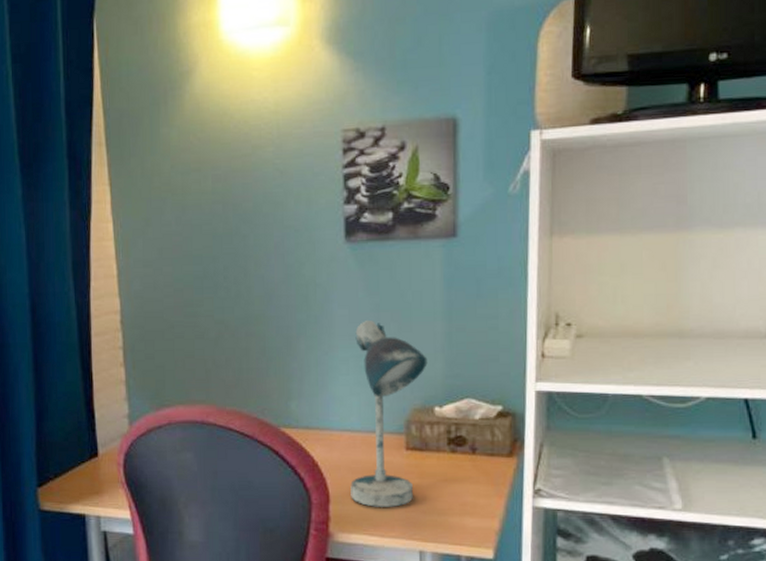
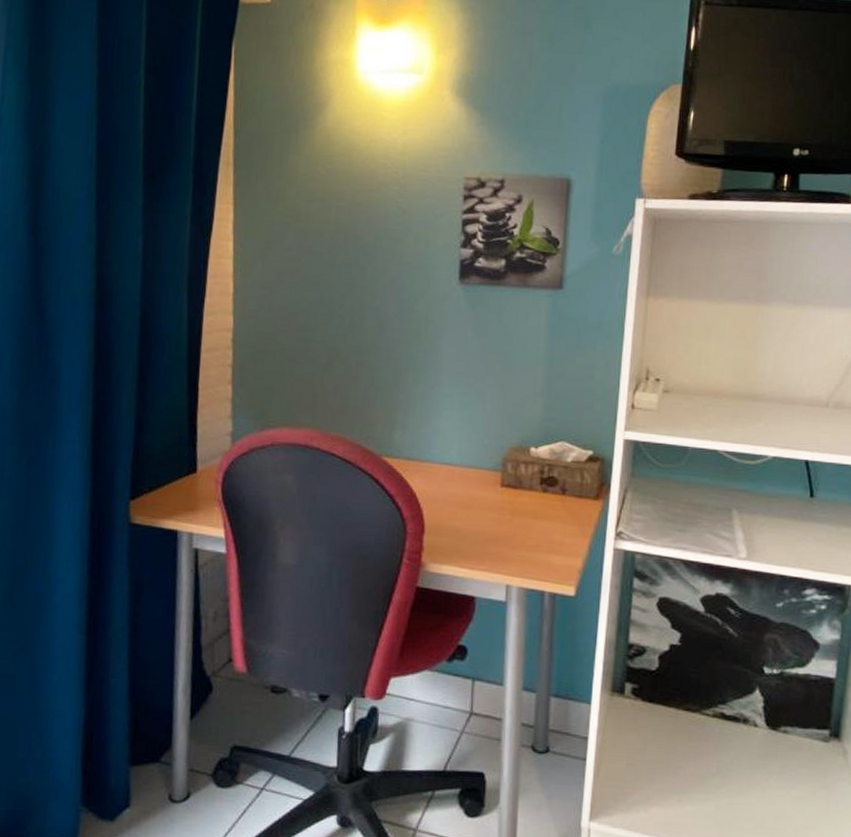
desk lamp: present [350,320,428,508] -> none [445,360,527,542]

